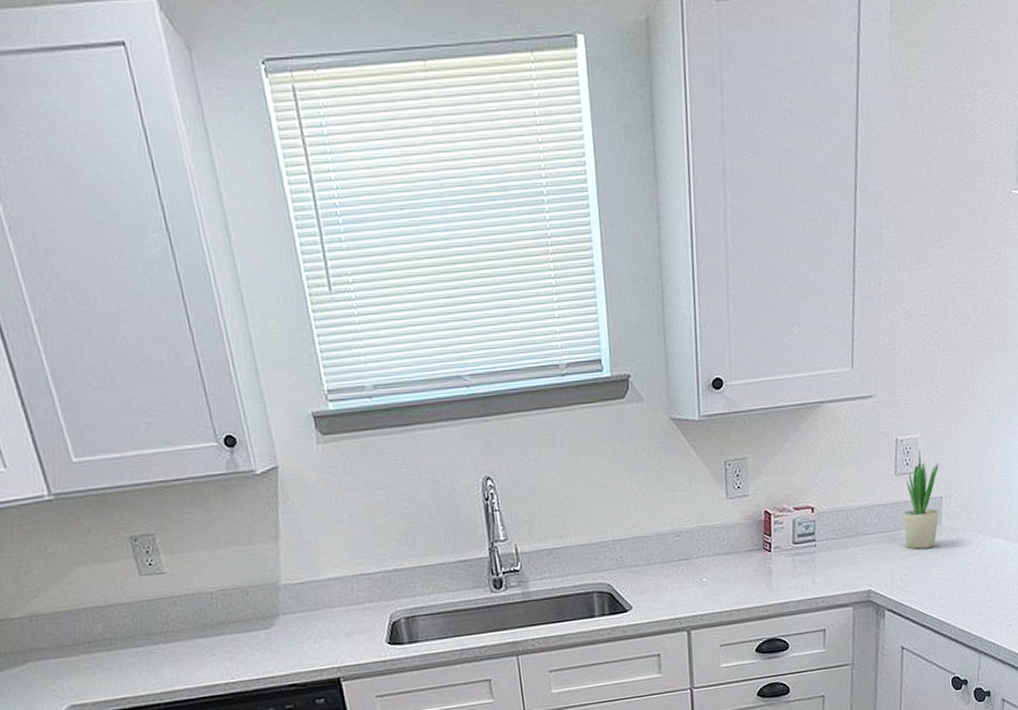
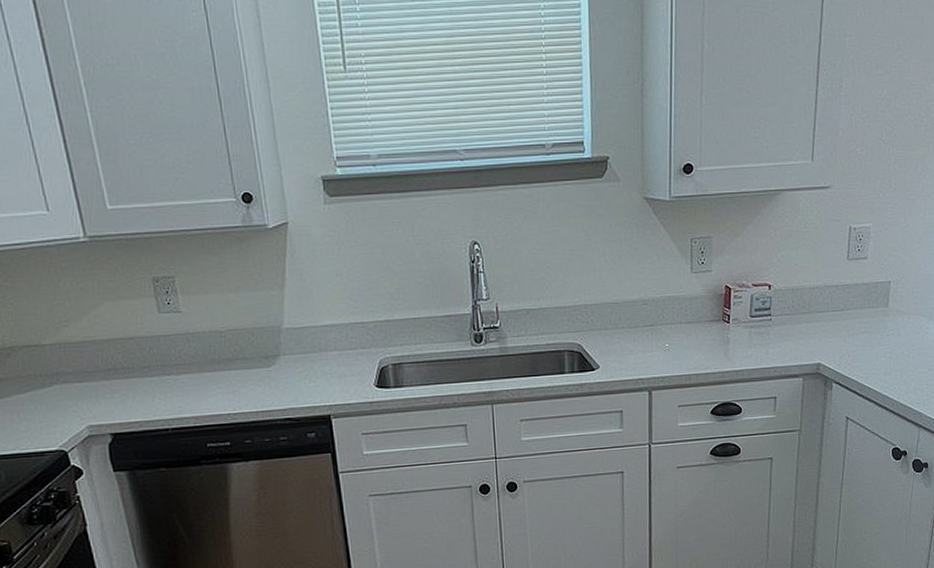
potted plant: present [903,450,939,550] -> none [853,238,889,328]

